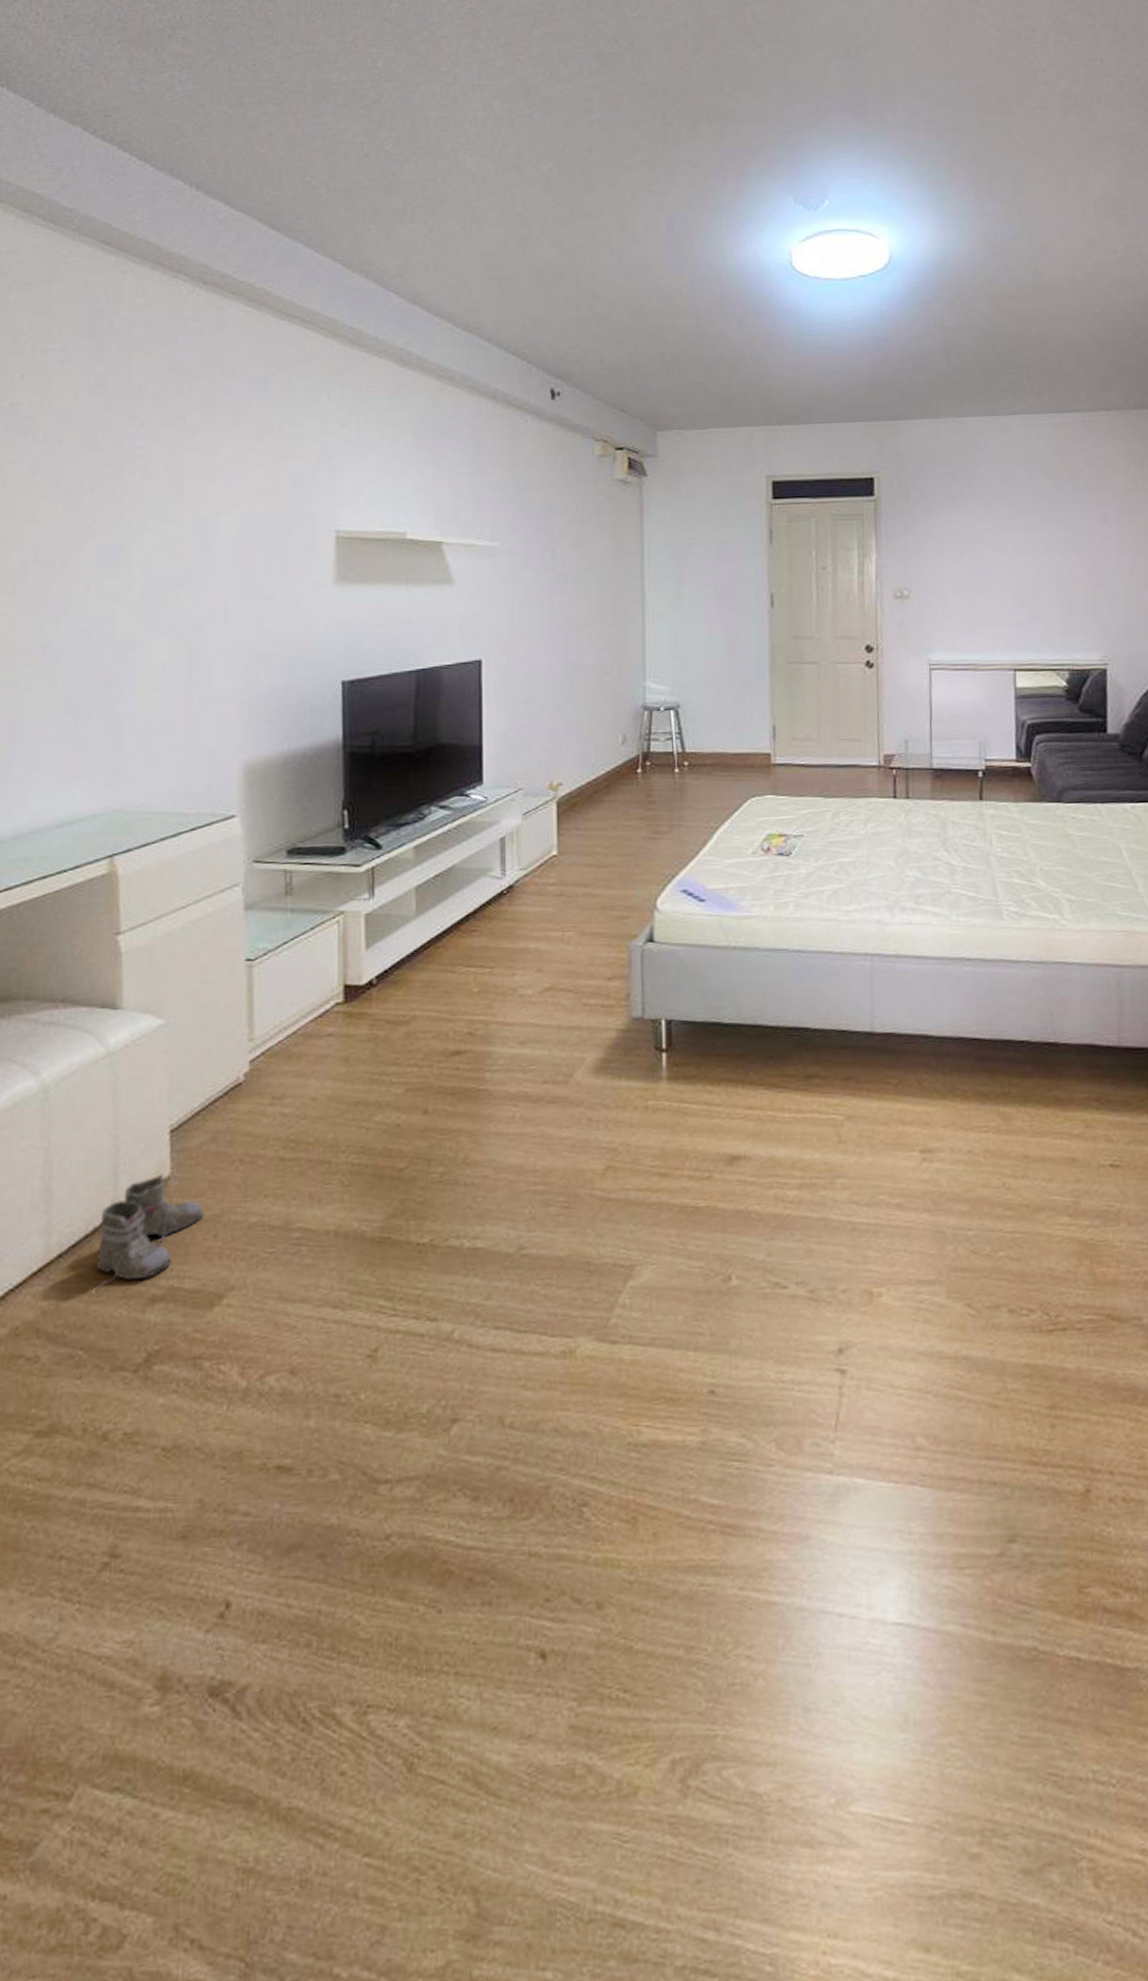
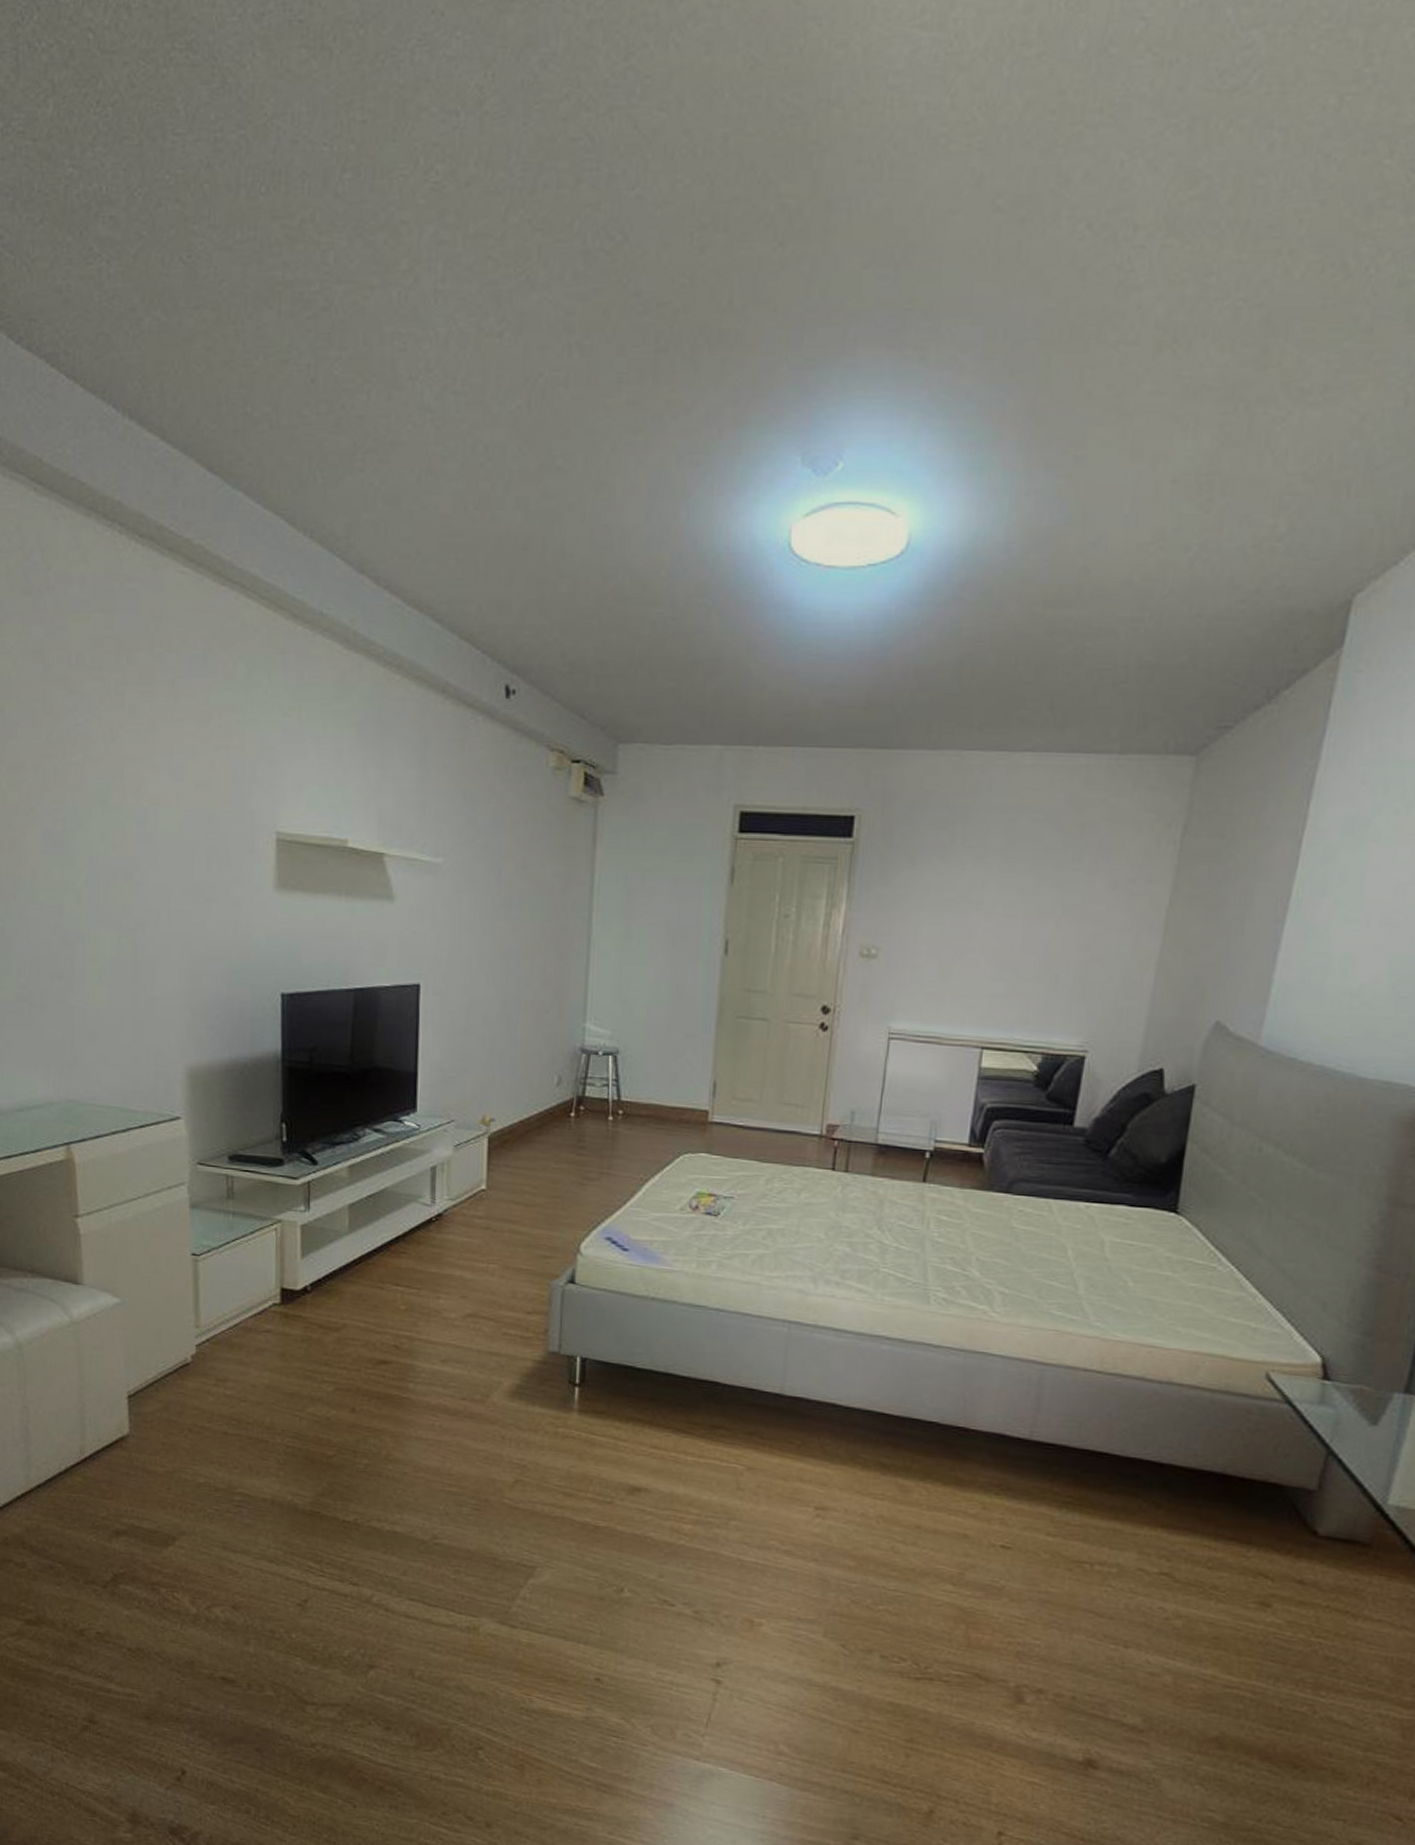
boots: present [95,1174,204,1291] -> none [69,1431,159,1519]

